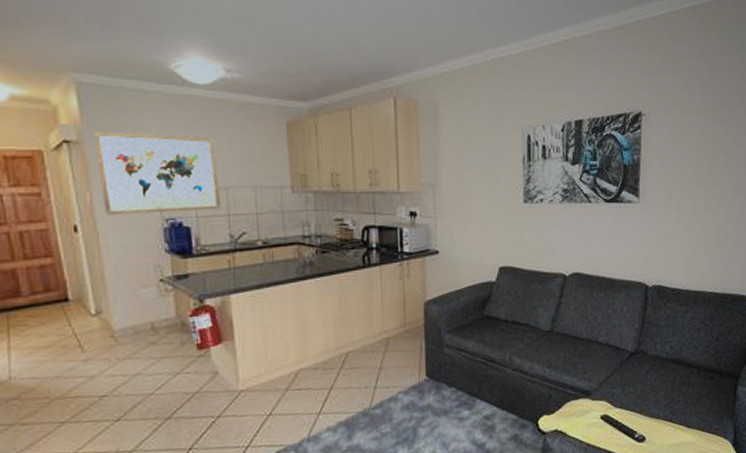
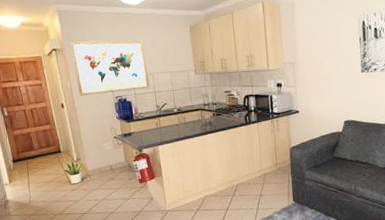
potted plant: none [72,314,105,351] -> present [64,160,83,184]

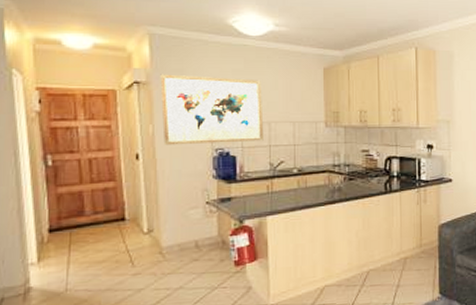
potted plant: present [64,160,83,184] -> none [126,232,155,266]

